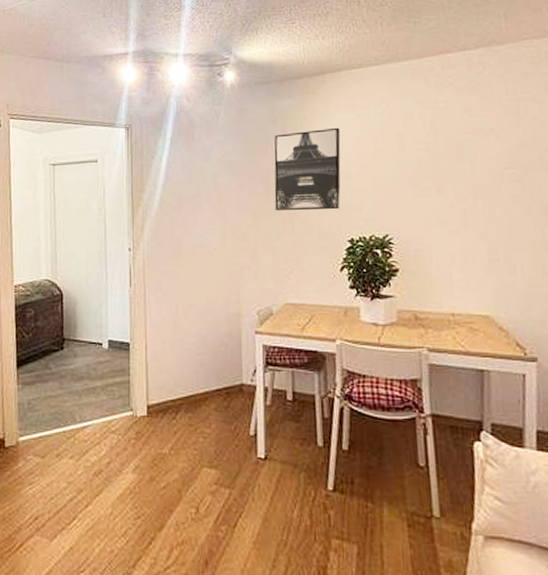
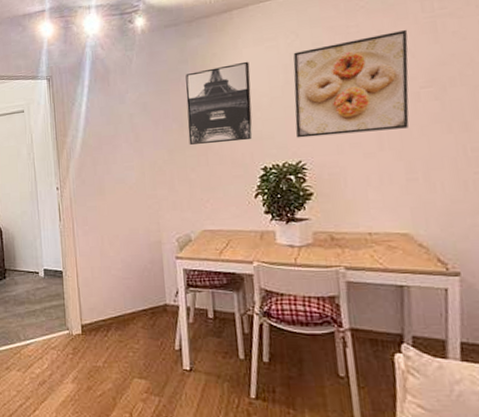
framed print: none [383,110,493,211] -> present [293,30,409,138]

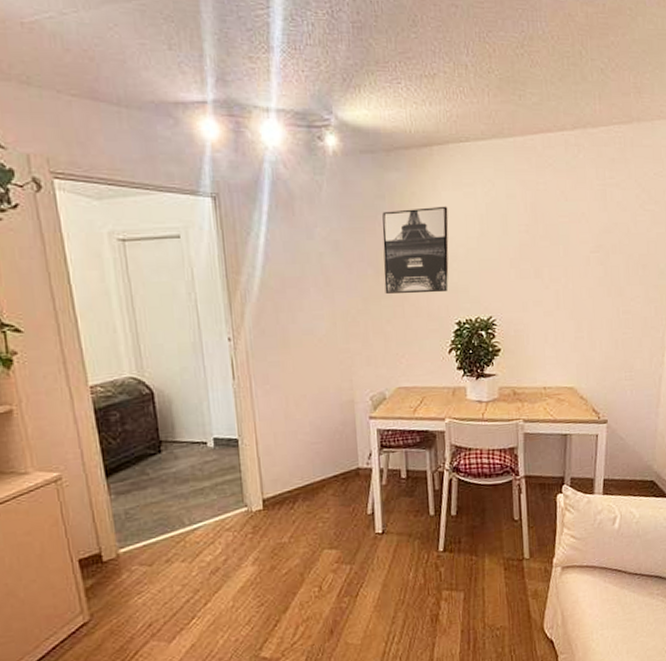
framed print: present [293,30,409,138] -> none [488,195,585,293]

